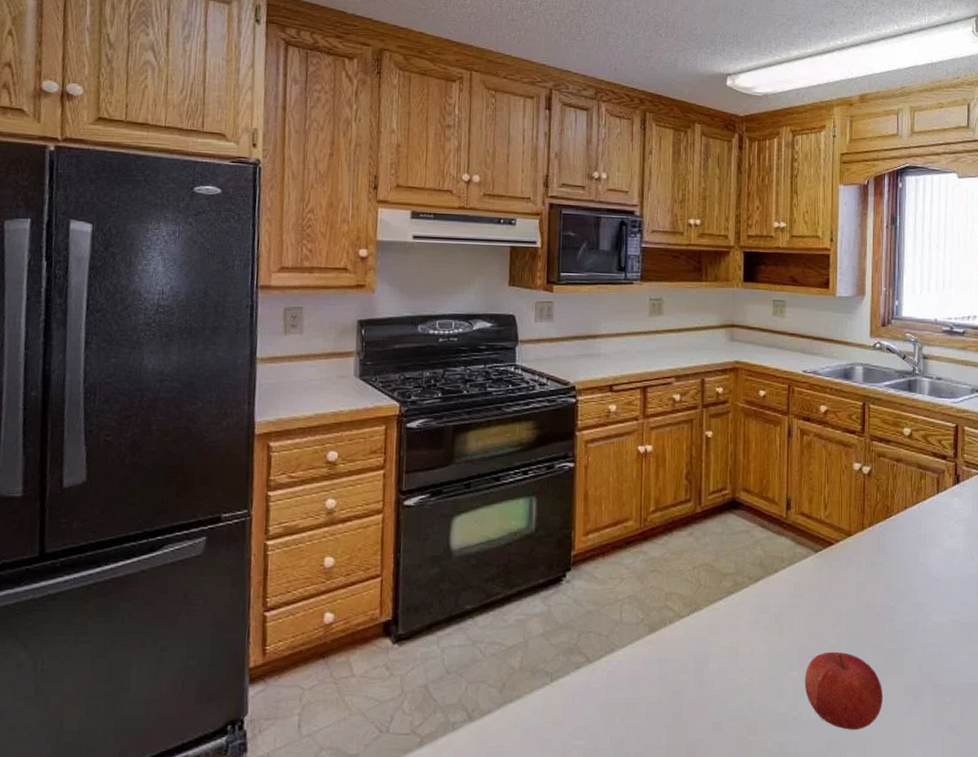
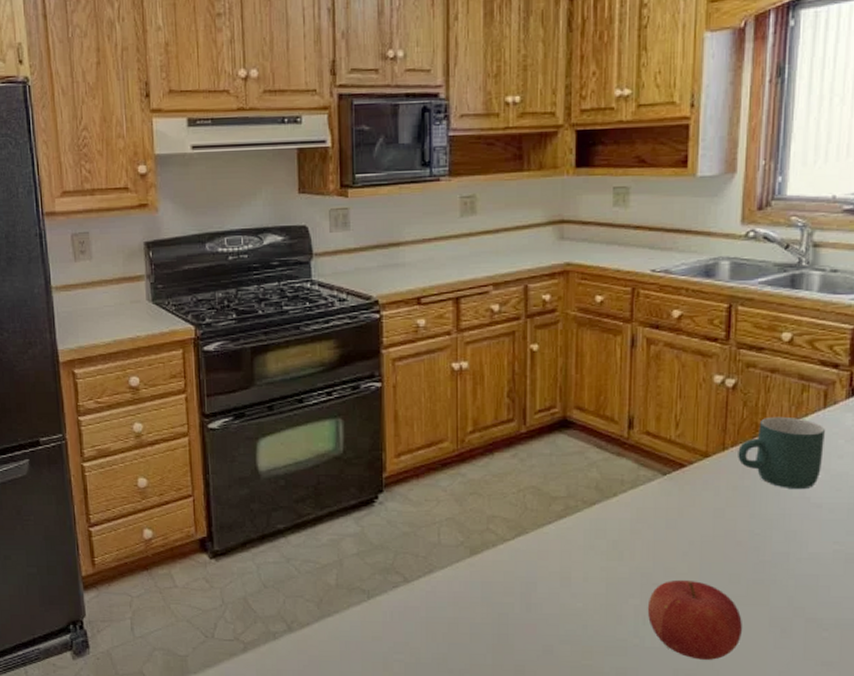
mug: none [874,500,939,565] -> present [738,416,825,490]

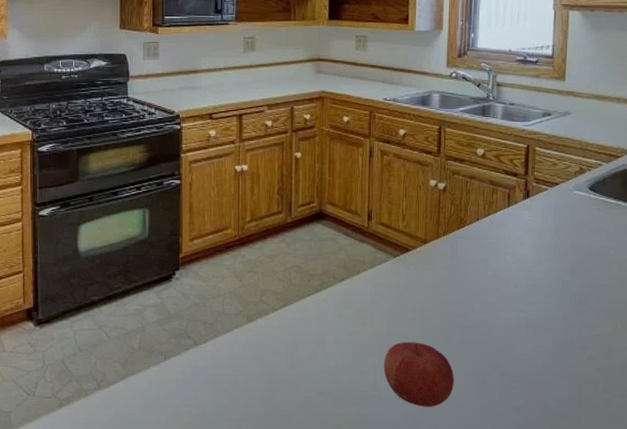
mug: present [738,416,825,490] -> none [448,212,509,269]

